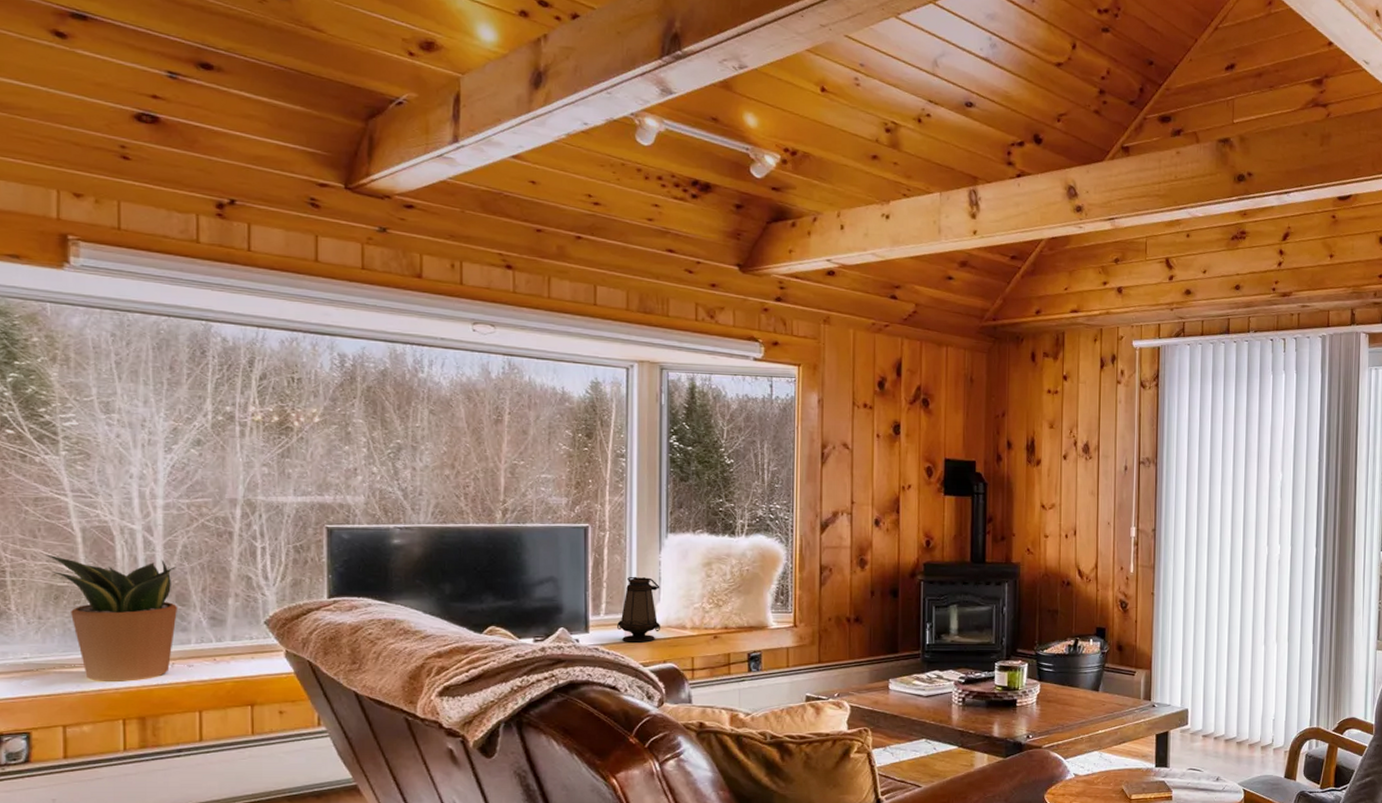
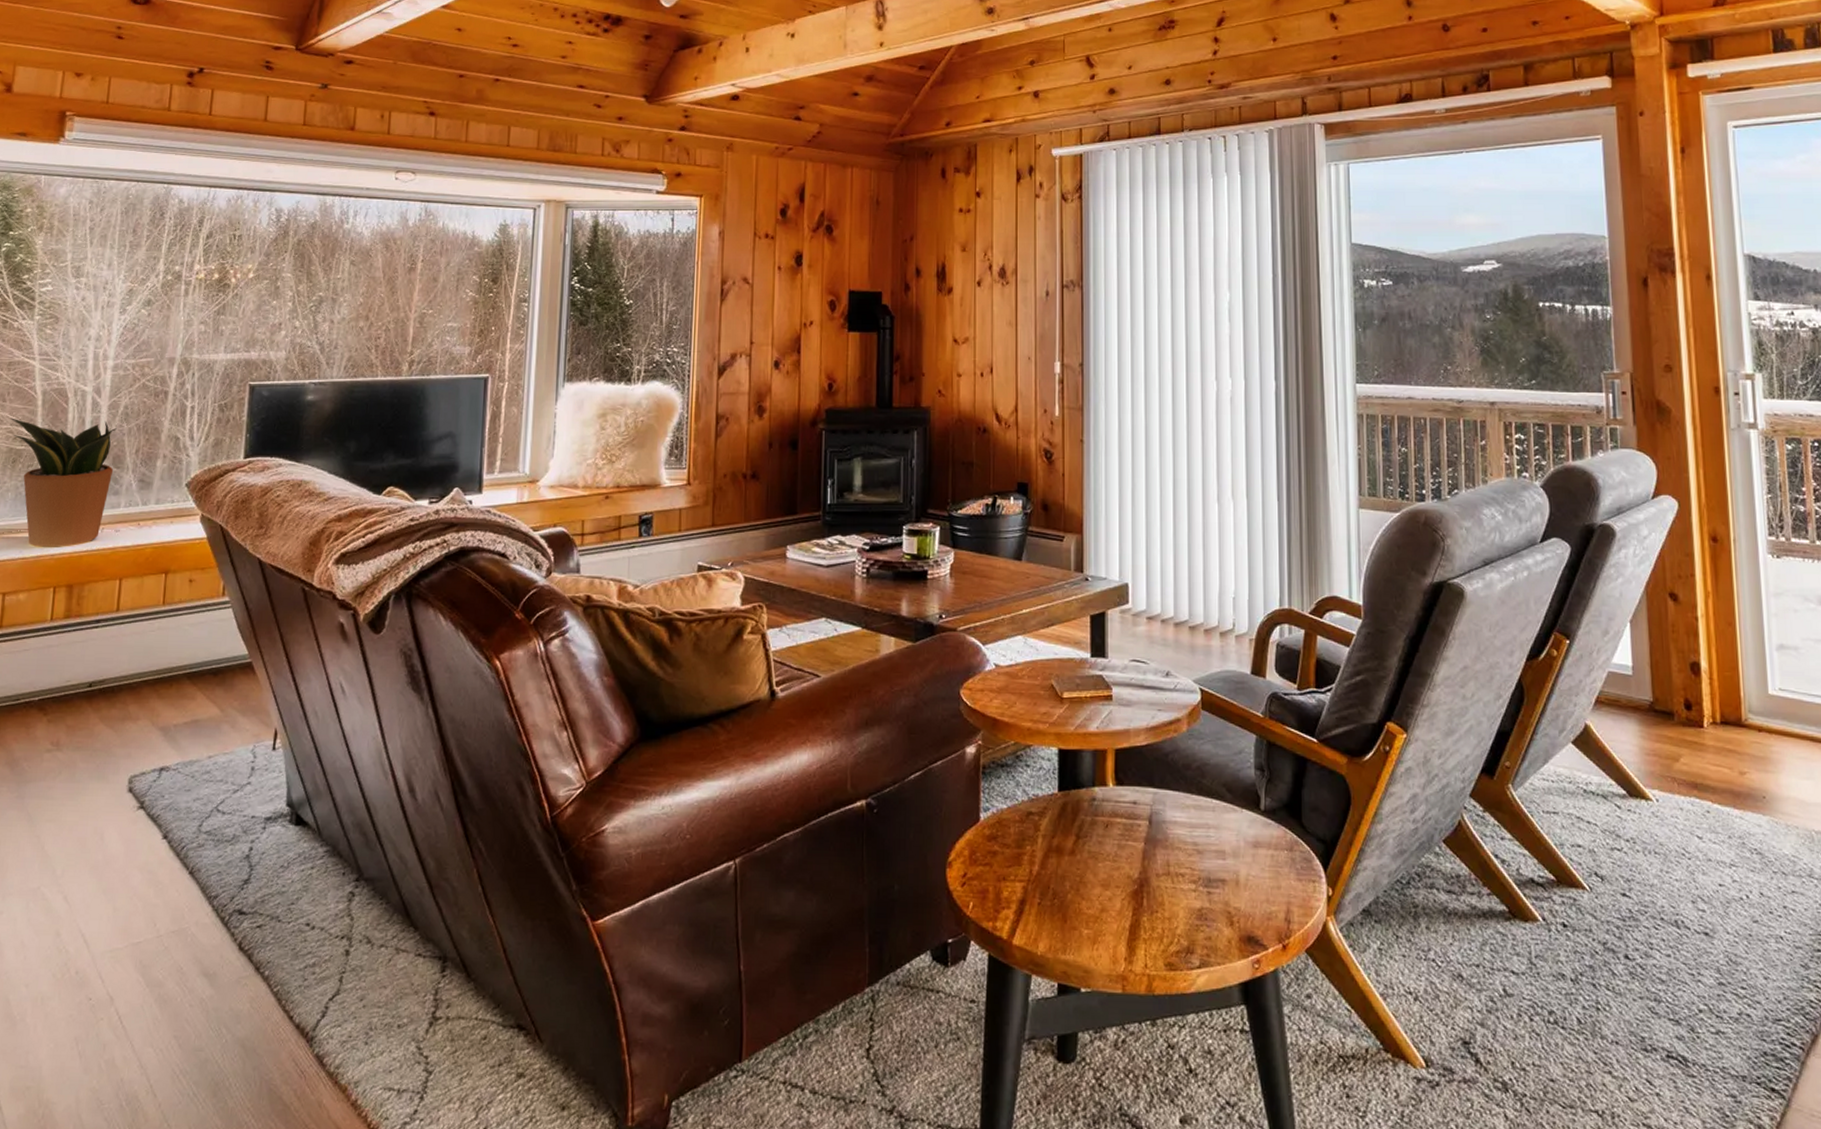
lantern: present [617,576,661,643] -> none [510,430,555,504]

